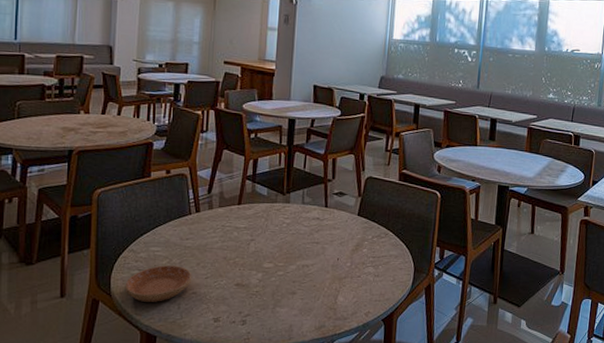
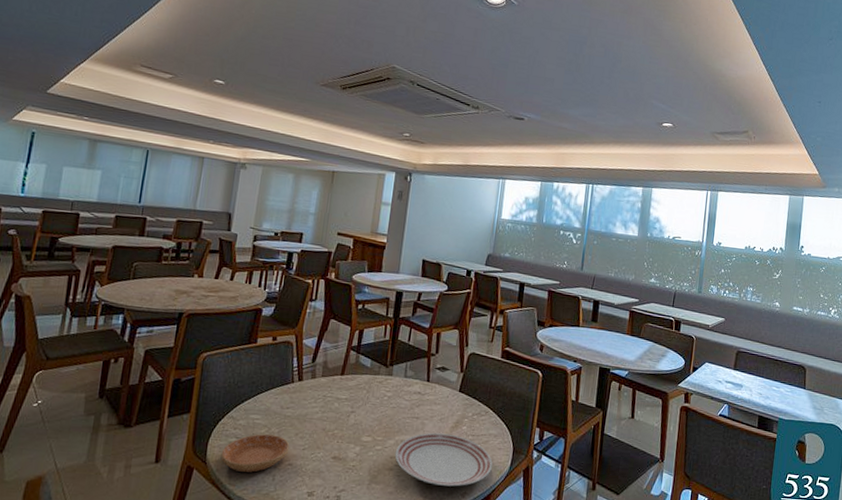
dinner plate: none [297,256,394,307] -> present [394,432,493,487]

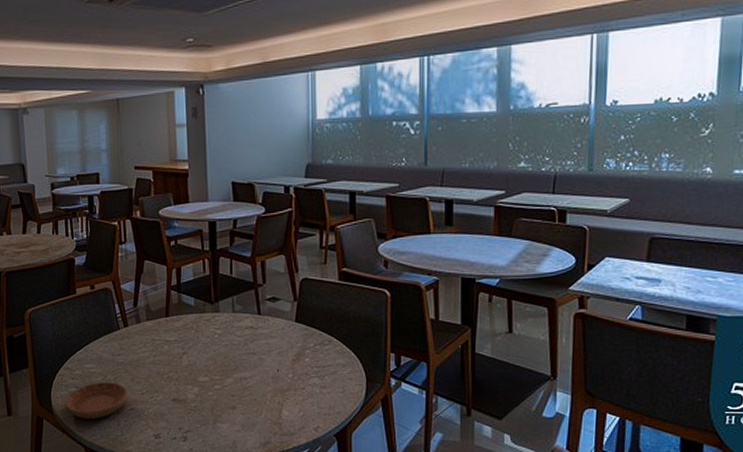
dinner plate: present [394,432,493,487] -> none [235,367,344,421]

